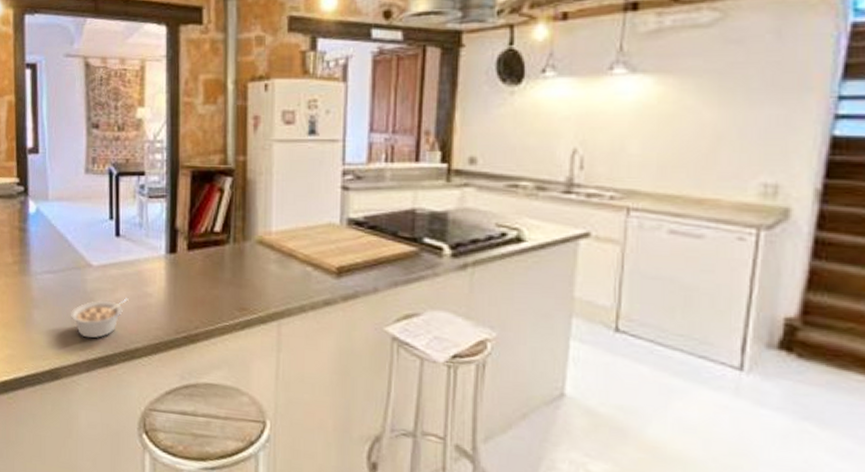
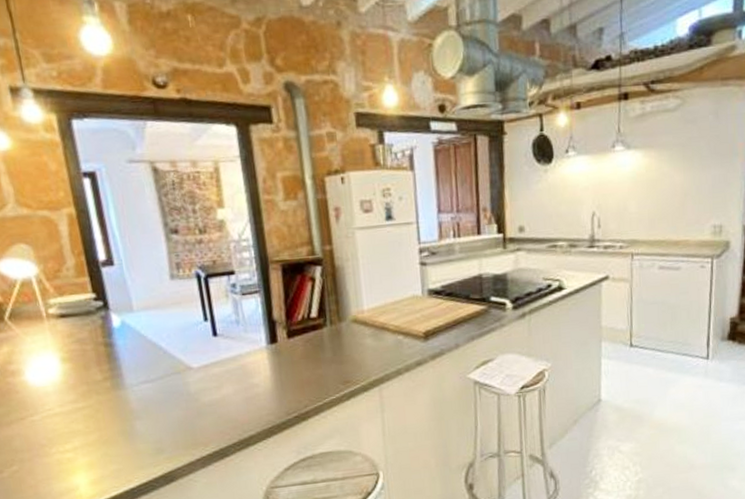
legume: present [71,298,129,339] -> none [177,392,236,437]

